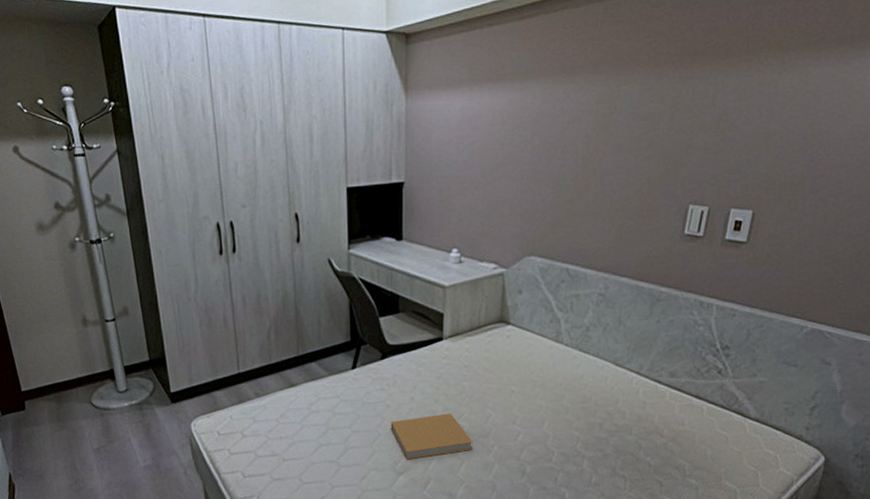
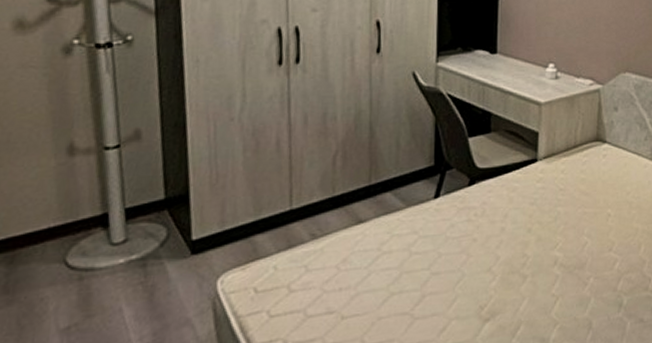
book: present [390,413,473,460] -> none [477,244,568,303]

